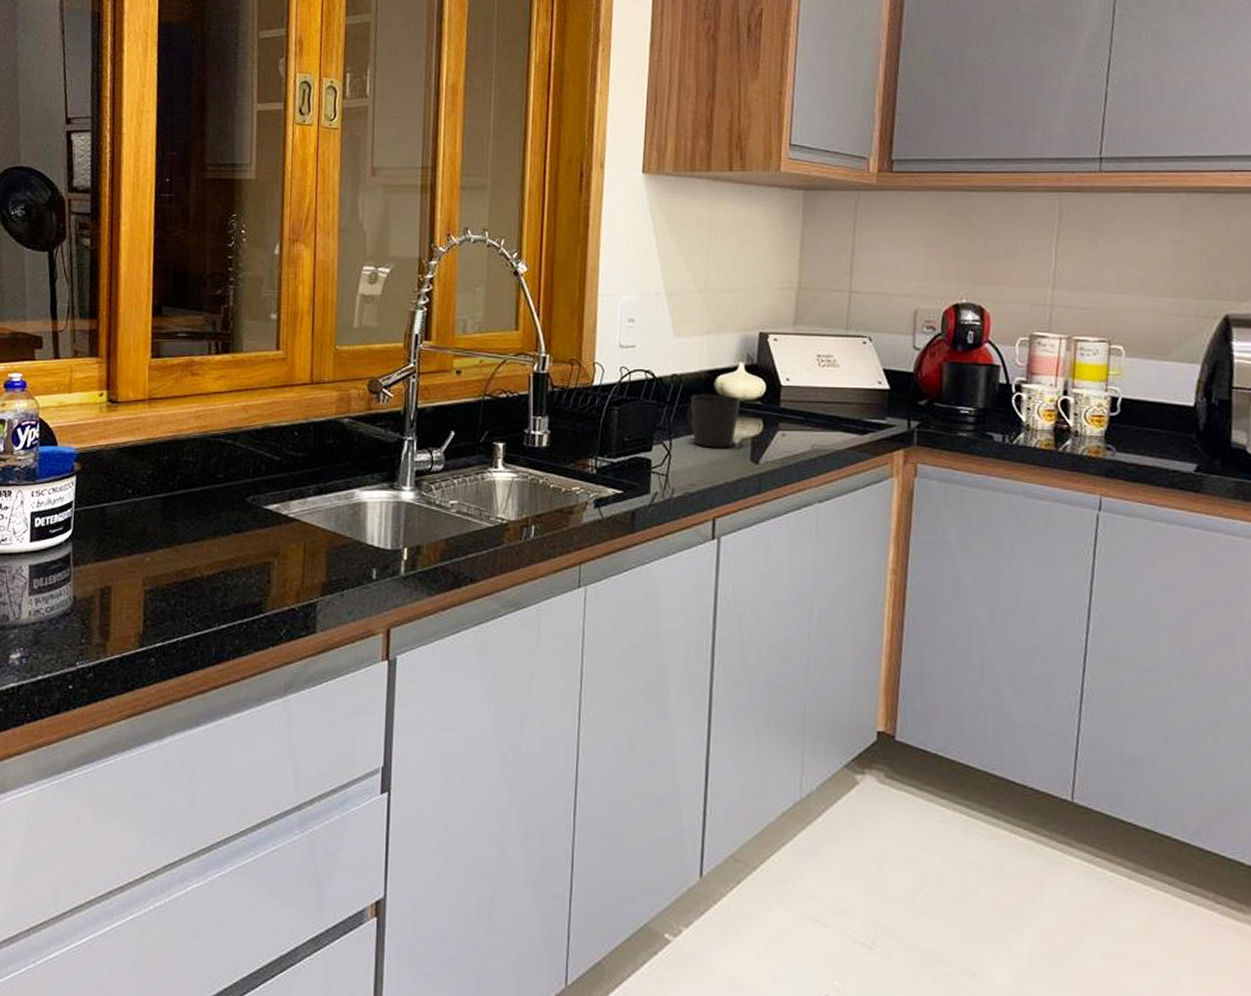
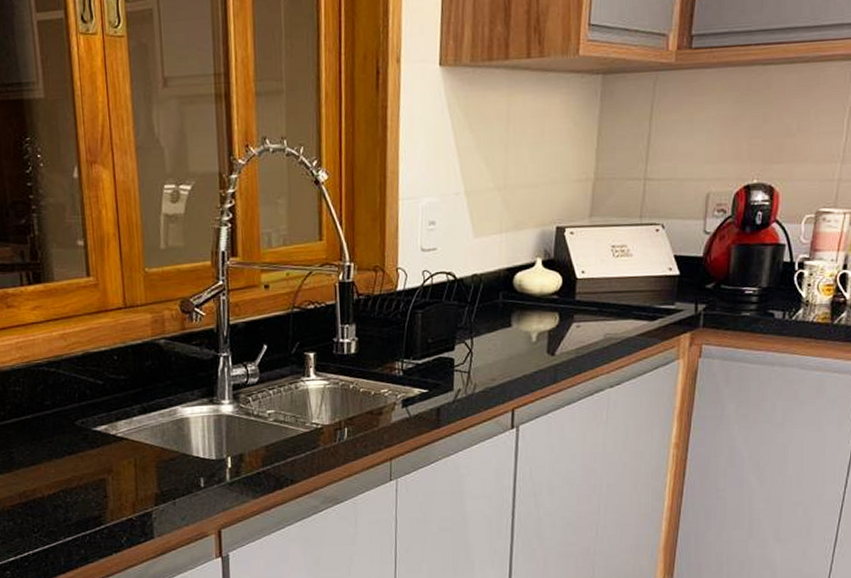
cup: present [686,395,741,448] -> none [486,291,538,343]

